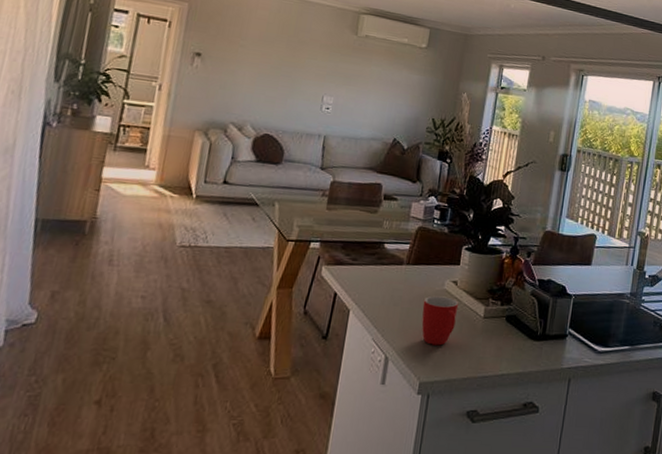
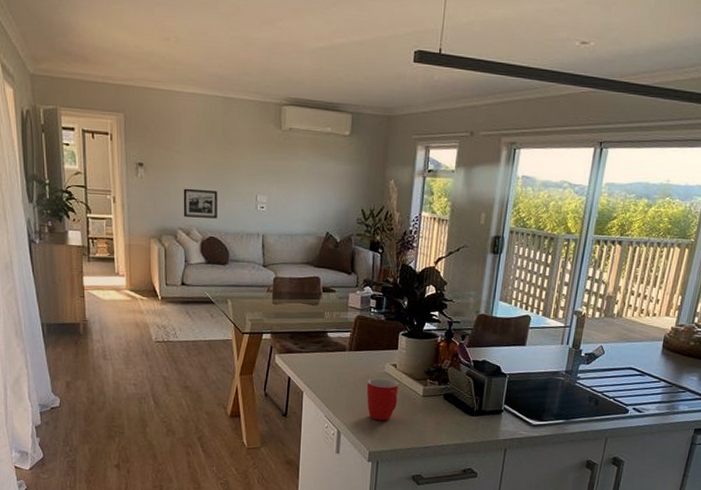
picture frame: none [238,82,281,116] -> present [183,188,218,219]

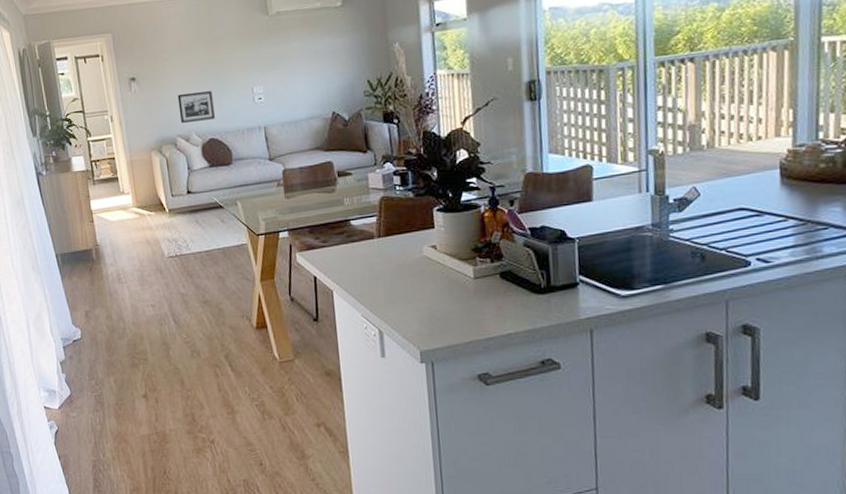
mug: present [366,378,399,421] -> none [404,263,444,314]

